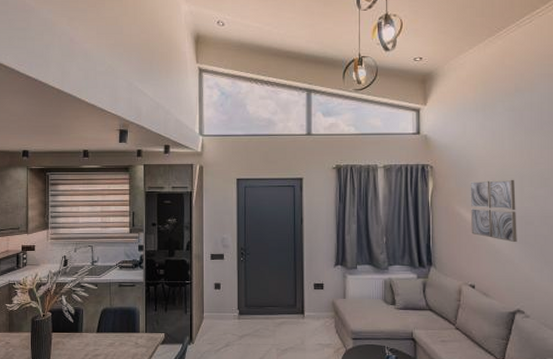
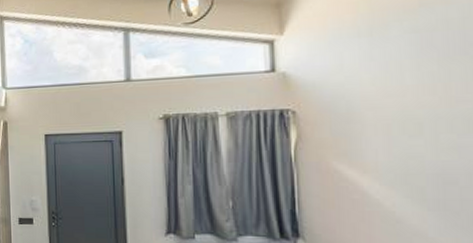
wall art: present [470,179,517,243] -> none [352,124,431,210]

